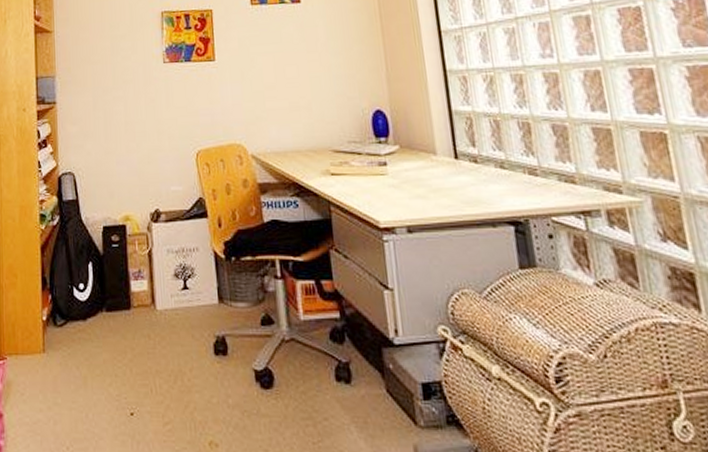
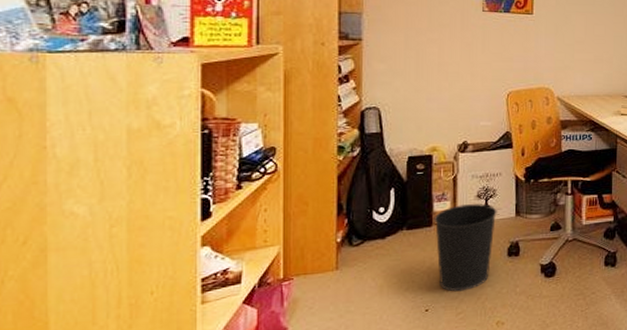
wastebasket: none [132,285,198,395] -> present [434,204,497,292]

